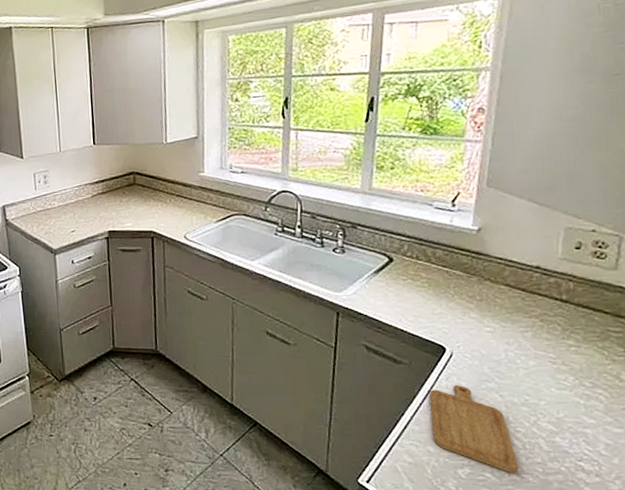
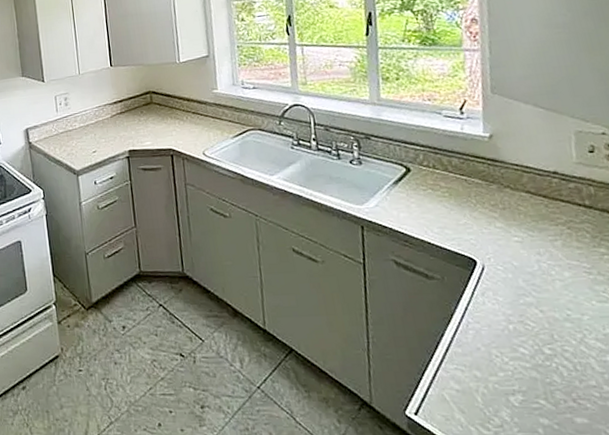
chopping board: present [429,385,518,473] -> none [466,301,574,399]

